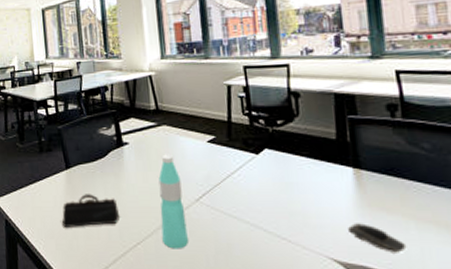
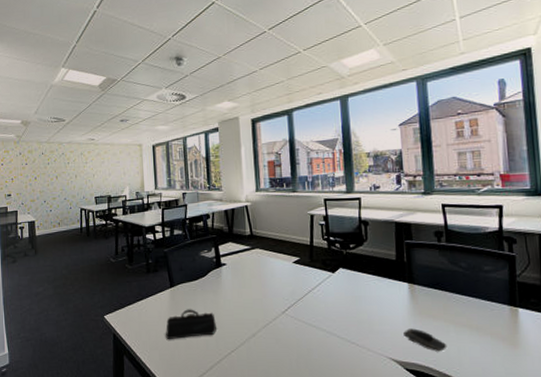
water bottle: present [158,154,188,249] -> none [251,273,275,355]

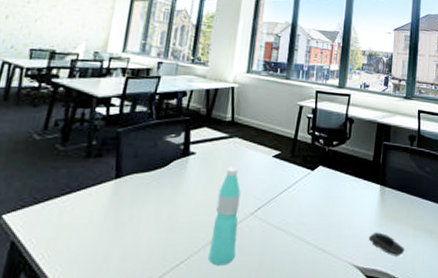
pencil case: present [165,309,216,339] -> none [92,207,168,248]
water bottle: none [251,273,275,355] -> present [209,166,241,266]

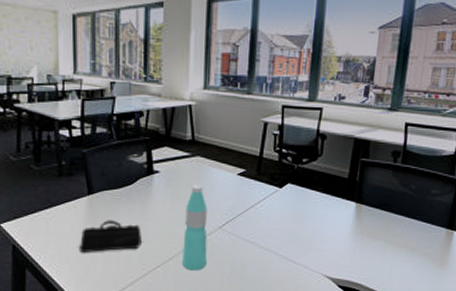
pencil case: none [92,207,168,248] -> present [78,220,142,252]
computer mouse: present [369,232,405,257] -> none [342,247,382,270]

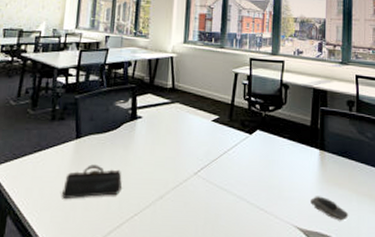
water bottle: present [182,184,207,271] -> none [159,129,184,220]
computer mouse: none [342,247,382,270] -> present [311,196,349,221]

